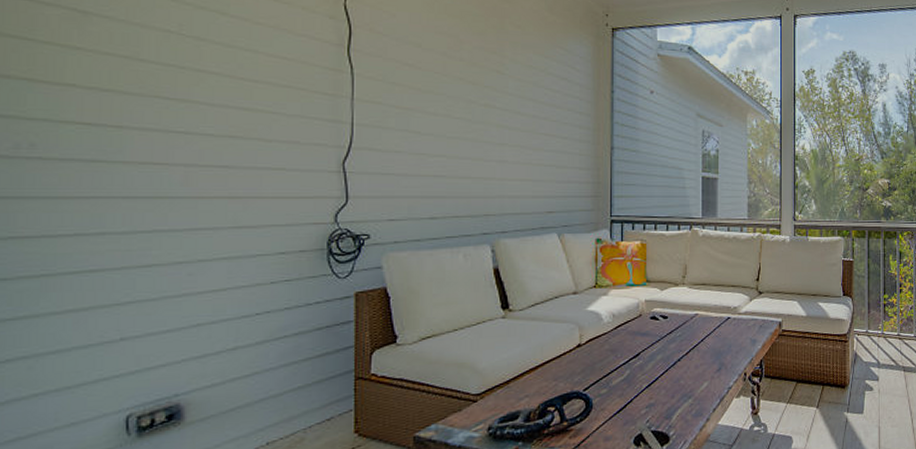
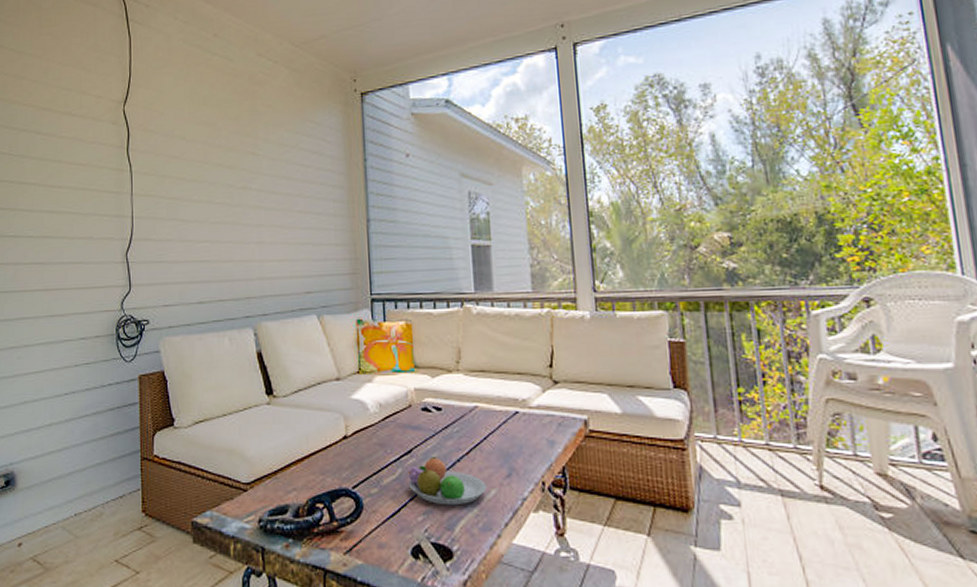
fruit bowl: none [635,358,701,399] -> present [408,457,487,506]

